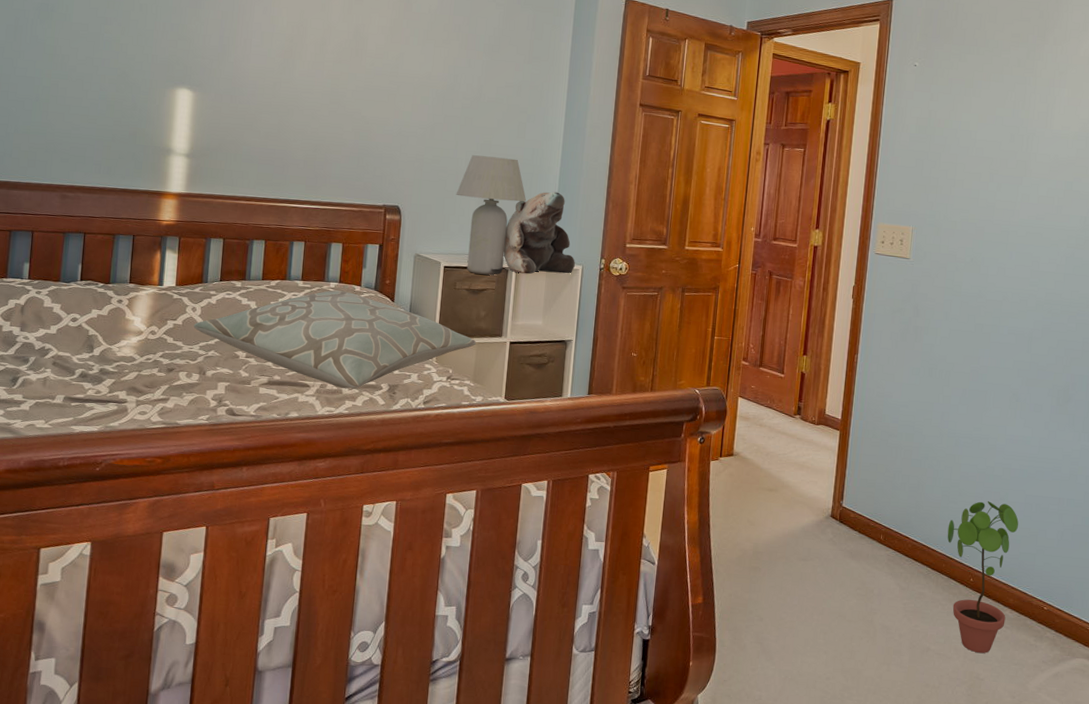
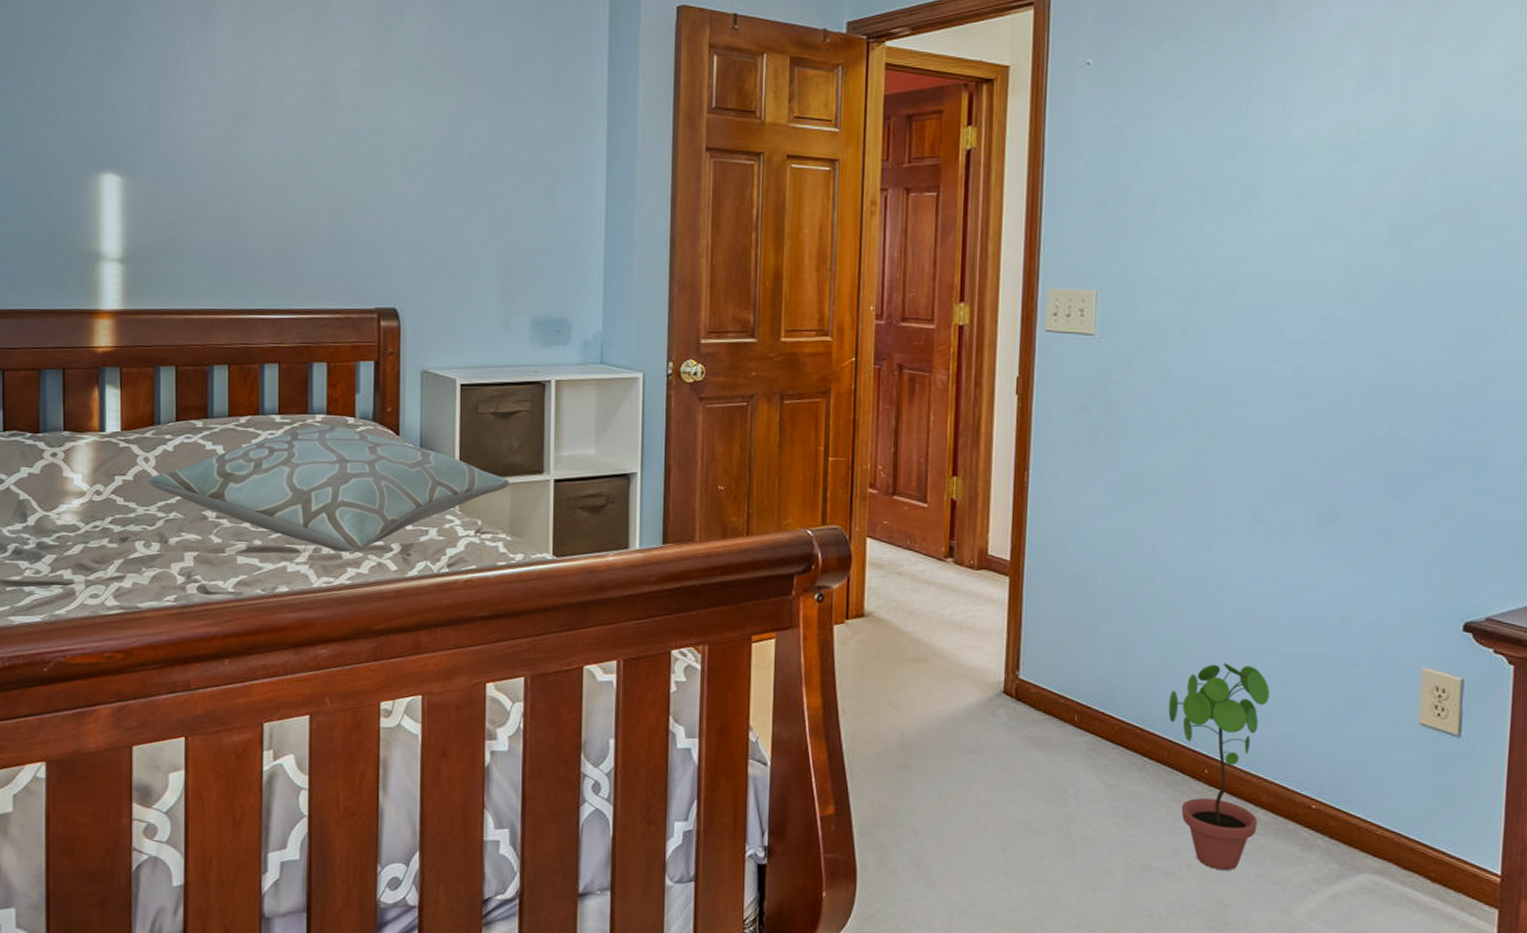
table lamp: present [456,155,527,275] -> none [469,233,563,392]
stuffed animal: present [503,191,575,274] -> none [537,275,633,388]

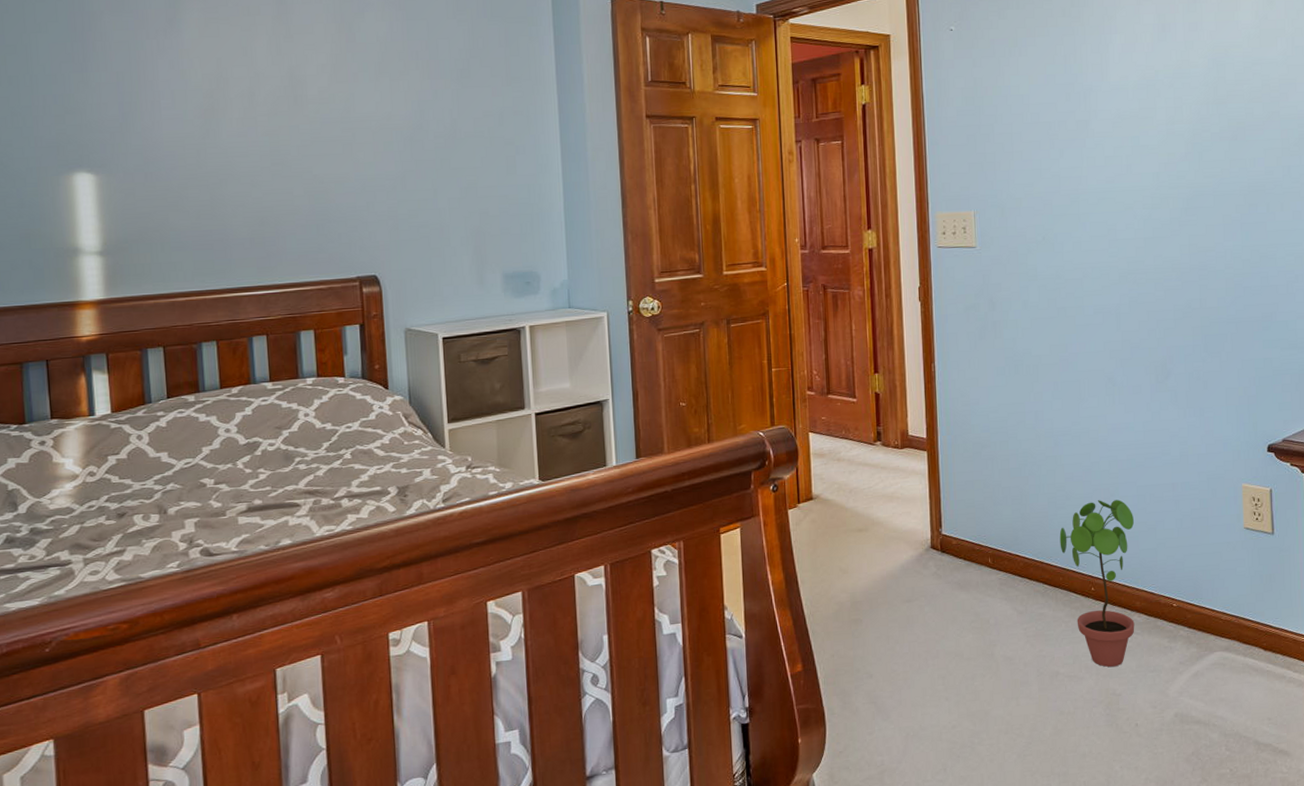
pillow: present [147,424,510,553] -> none [142,386,496,501]

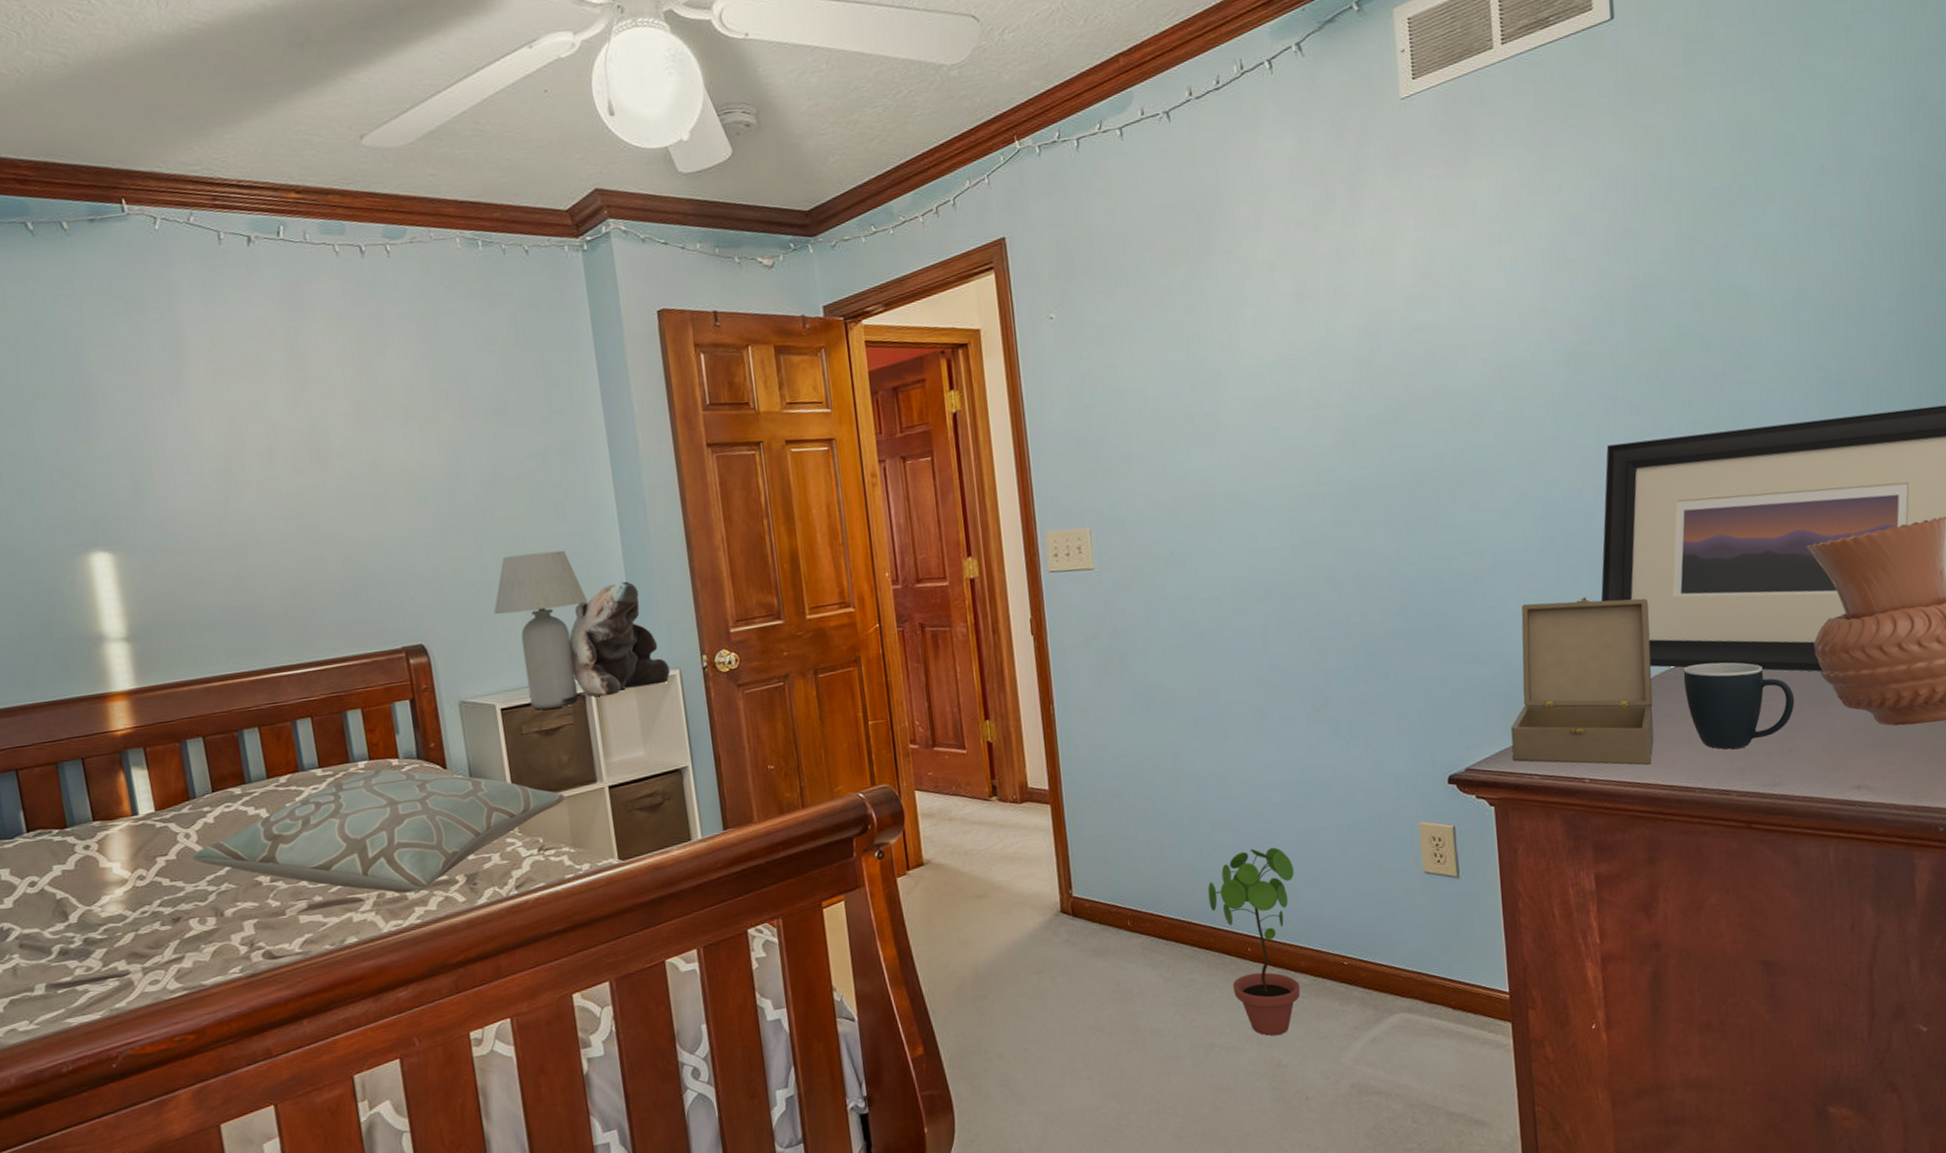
pillow: none [142,386,496,501] -> present [192,768,566,893]
table lamp: none [443,199,530,341] -> present [494,550,588,710]
stuffed animal: none [509,231,598,332] -> present [569,581,670,697]

